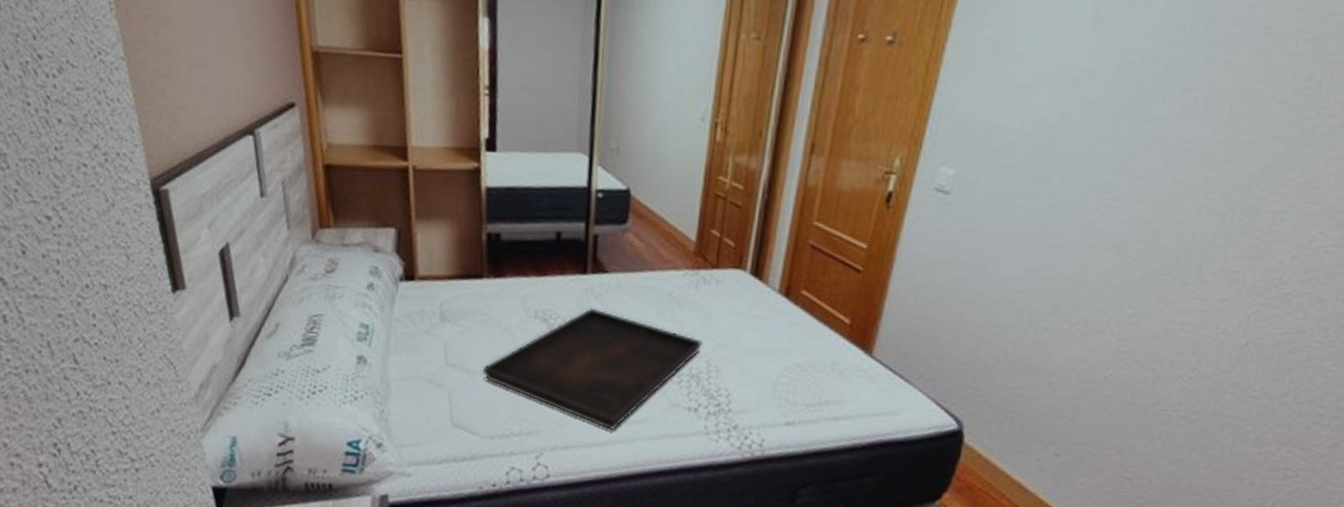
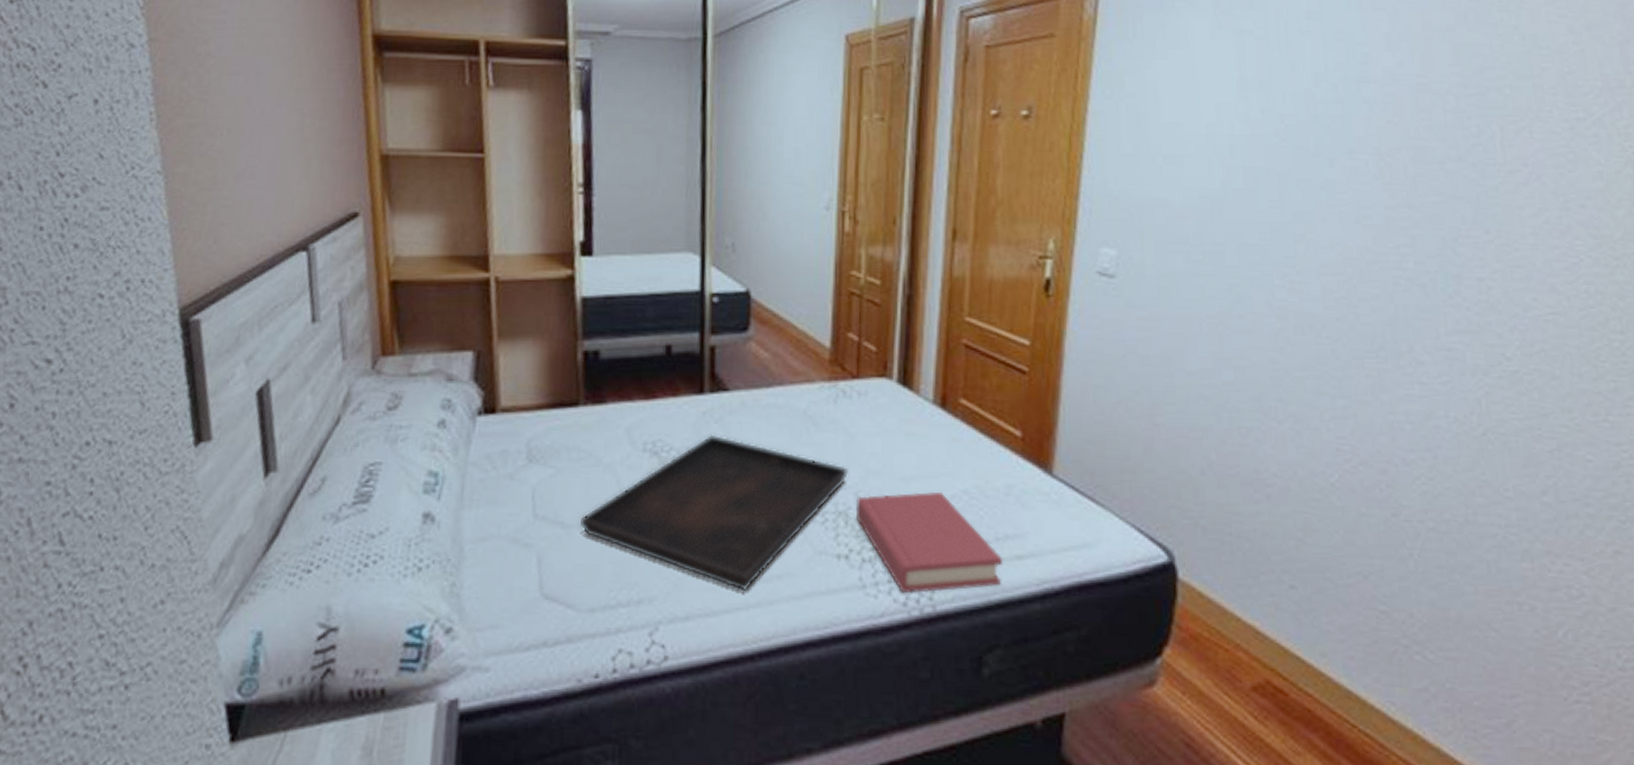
hardback book: none [706,363,823,441] -> present [856,491,1003,594]

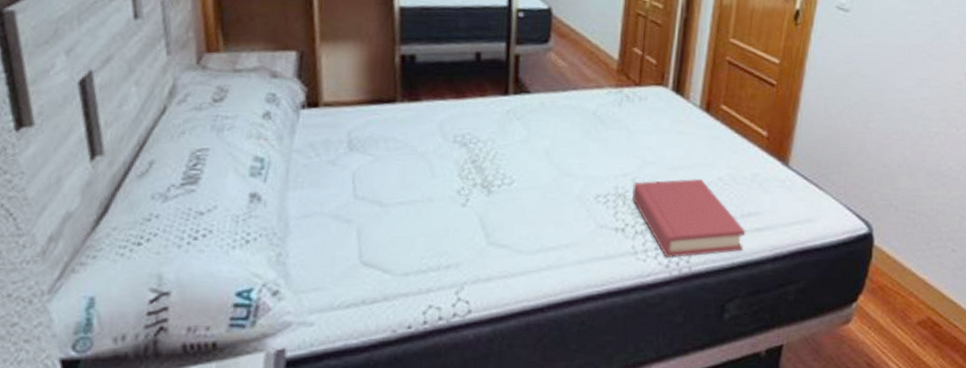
serving tray: present [580,434,848,591] -> none [396,129,628,257]

